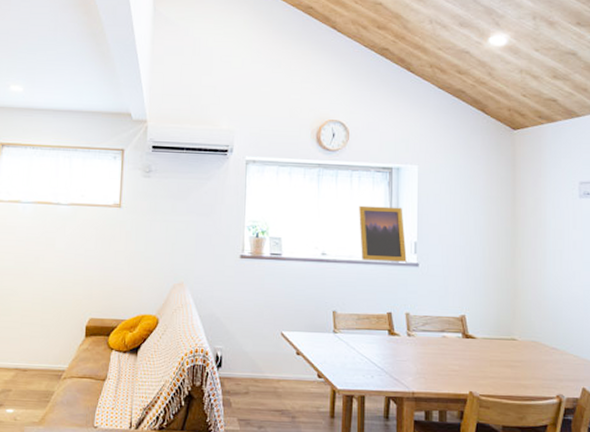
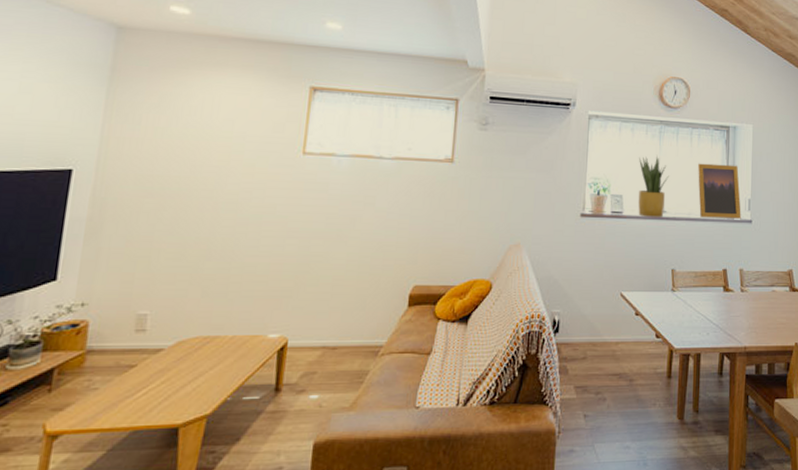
planter: none [297,198,328,261] -> present [638,155,669,218]

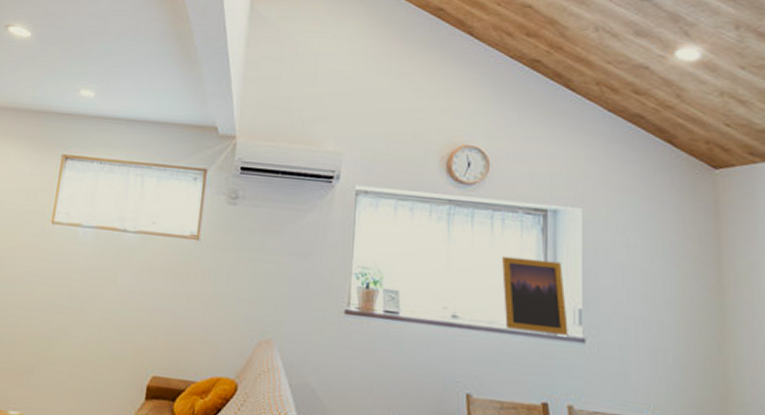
planter: present [638,155,669,218] -> none [419,243,461,325]

